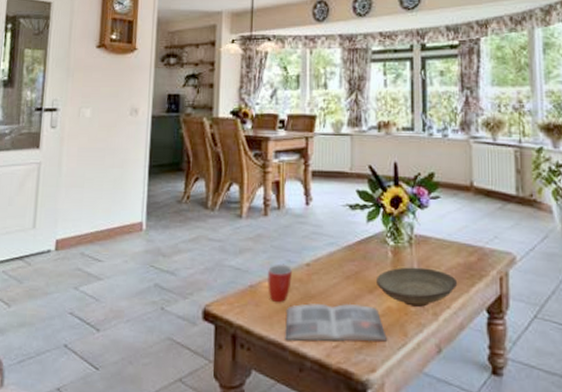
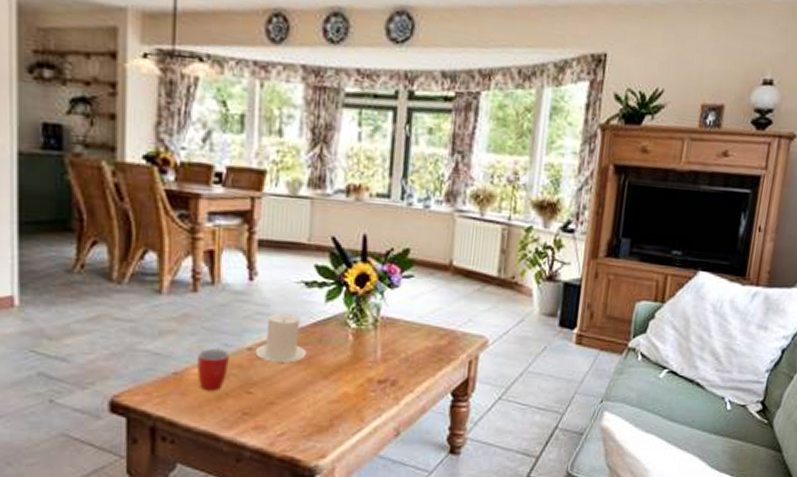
magazine: present [285,303,387,342] -> none [219,389,341,432]
candle: none [312,232,354,278] -> present [255,313,307,363]
decorative bowl: present [375,267,458,307] -> none [331,351,425,392]

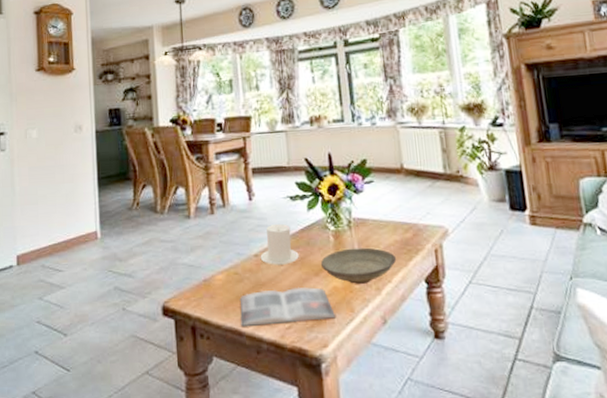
mug: present [196,348,229,390] -> none [218,257,243,292]
magazine: none [219,389,341,432] -> present [239,286,335,327]
decorative bowl: none [331,351,425,392] -> present [320,247,397,284]

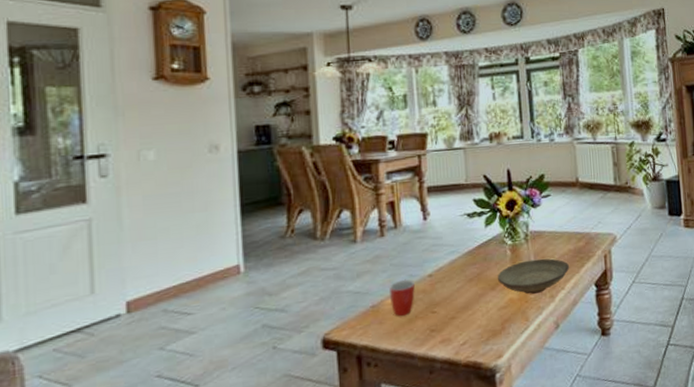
mug: none [218,257,243,292] -> present [388,279,415,316]
magazine: present [239,286,335,327] -> none [411,301,510,349]
candle: present [260,223,299,265] -> none [434,241,476,284]

